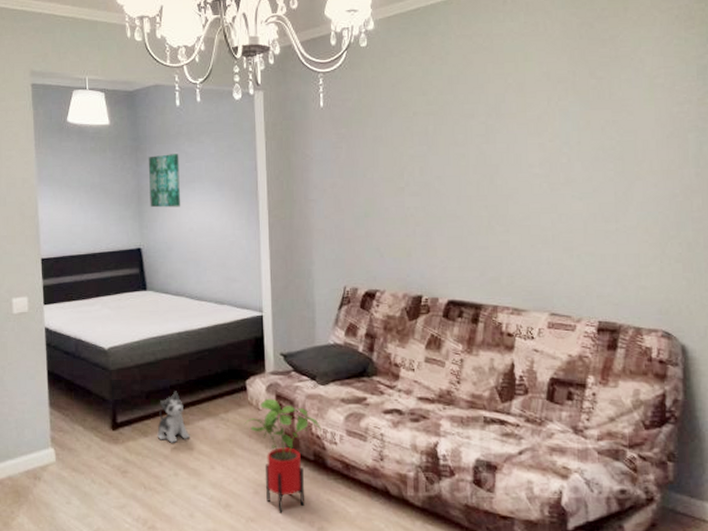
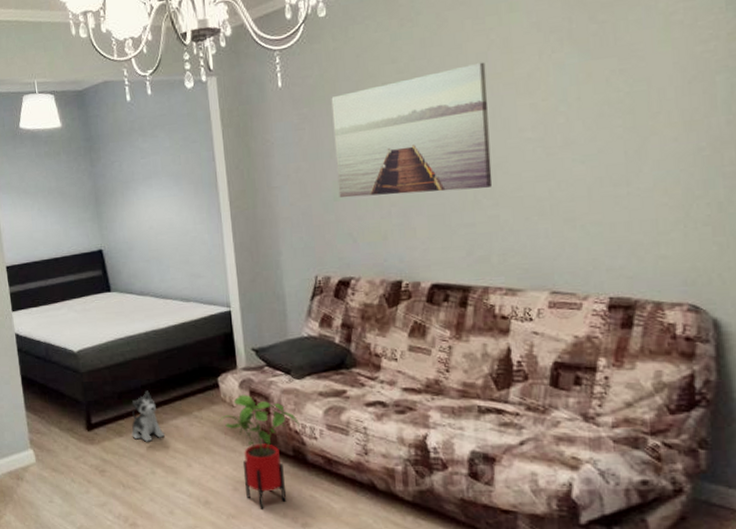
wall art: present [148,154,181,208] -> none [102,150,139,208]
wall art: none [367,102,505,216] -> present [331,62,493,198]

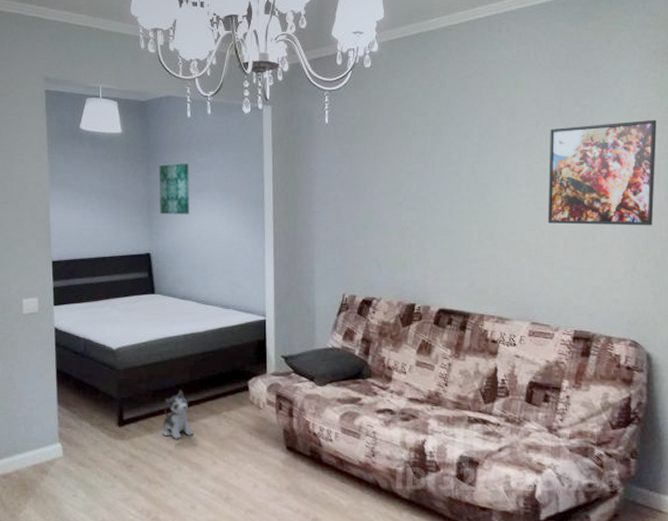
wall art: none [102,150,139,208] -> present [159,163,190,215]
house plant: present [218,394,300,509] -> none [245,398,318,505]
wall art: present [331,62,493,198] -> none [369,125,495,230]
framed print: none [558,24,711,171] -> present [547,119,657,226]

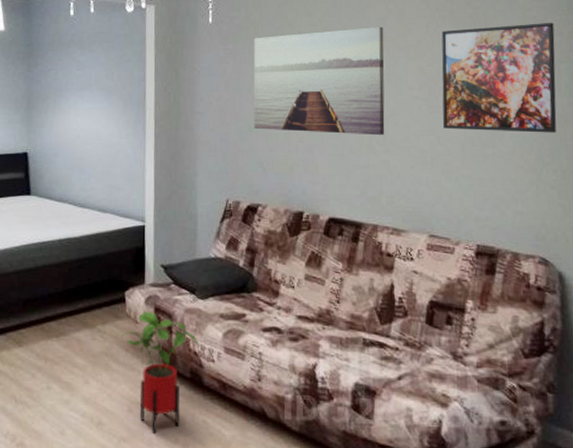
wall art: present [159,163,190,215] -> none [39,61,70,114]
plush toy: present [162,390,194,439] -> none [32,299,65,354]
house plant: none [245,398,318,505] -> present [121,311,199,434]
wall art: none [369,125,495,230] -> present [254,26,385,135]

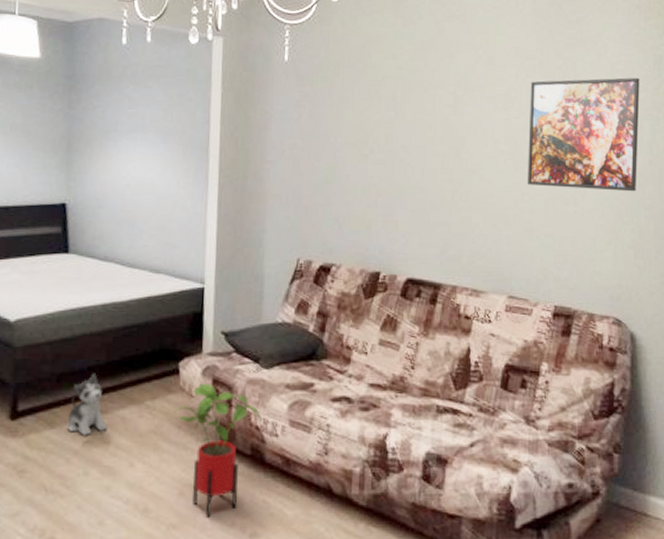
plush toy: none [32,299,65,354] -> present [67,373,107,436]
wall art: present [254,26,385,135] -> none [330,73,472,190]

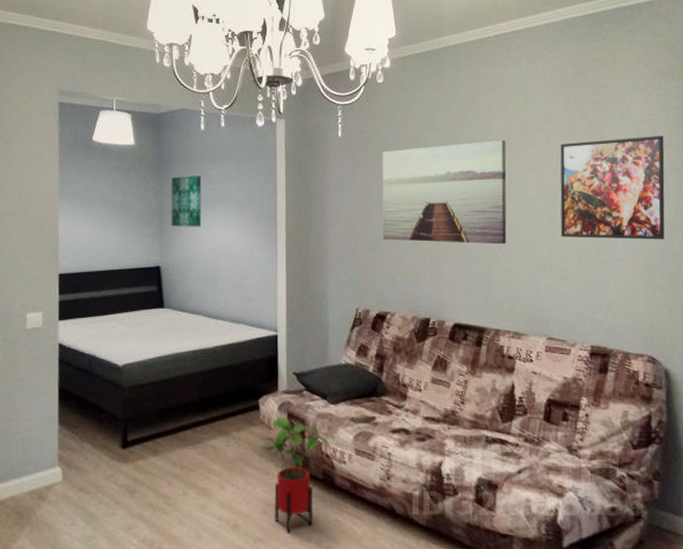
plush toy: present [67,373,107,436] -> none [168,409,201,462]
wall art: none [81,97,121,159] -> present [171,175,202,227]
wall art: none [330,73,472,190] -> present [382,139,507,244]

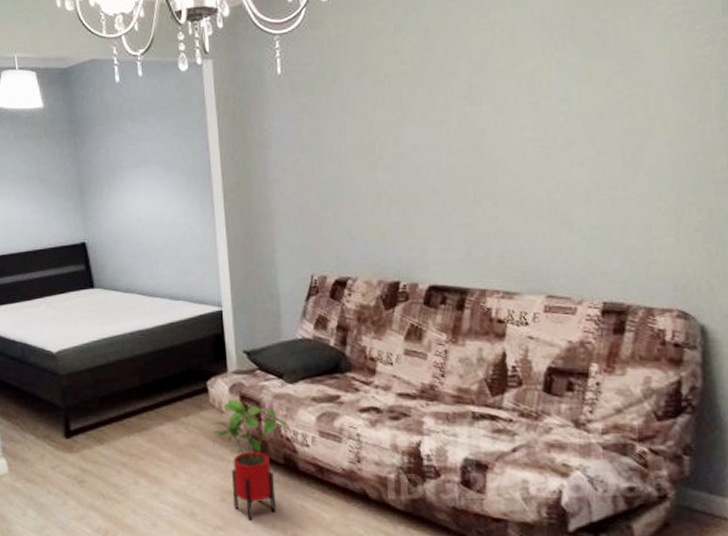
wall art: present [171,175,202,227] -> none [88,136,127,198]
wall art: present [382,139,507,244] -> none [332,56,493,194]
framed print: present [560,135,665,240] -> none [560,29,705,173]

